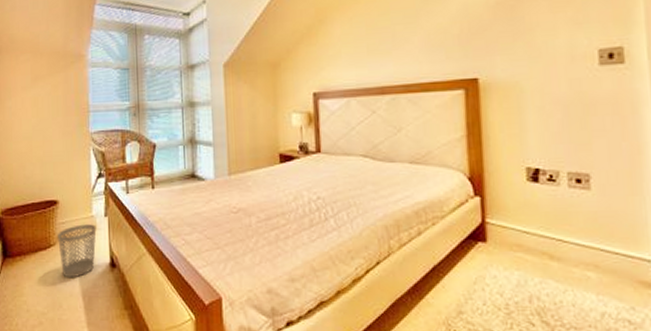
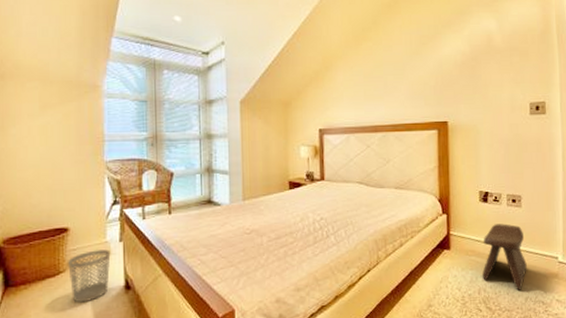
stool: none [533,211,602,302] -> present [481,223,527,291]

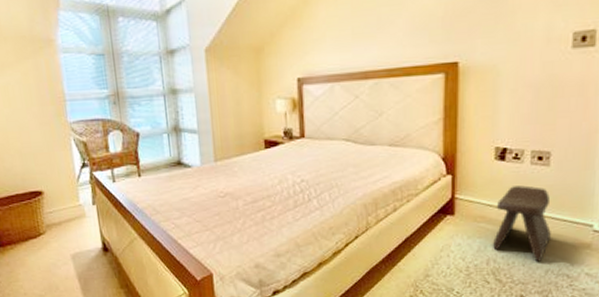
wastebasket: present [68,249,111,303] -> none [46,212,88,263]

